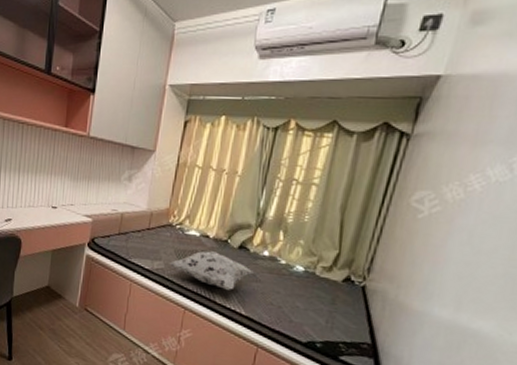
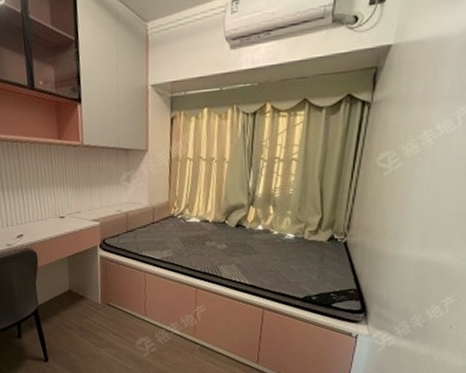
decorative pillow: present [169,251,254,290] -> none [176,233,252,265]

